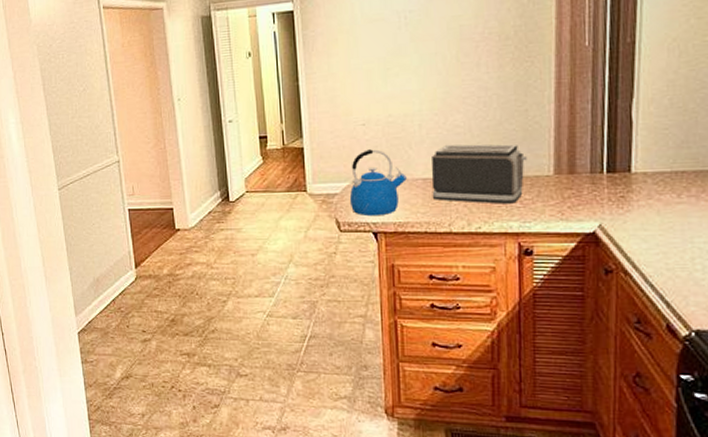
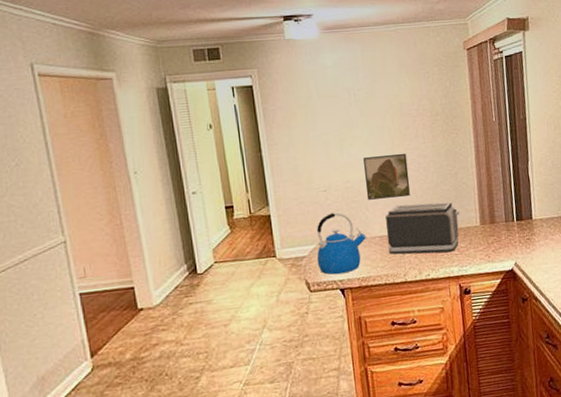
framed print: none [410,86,465,137] -> present [363,154,411,200]

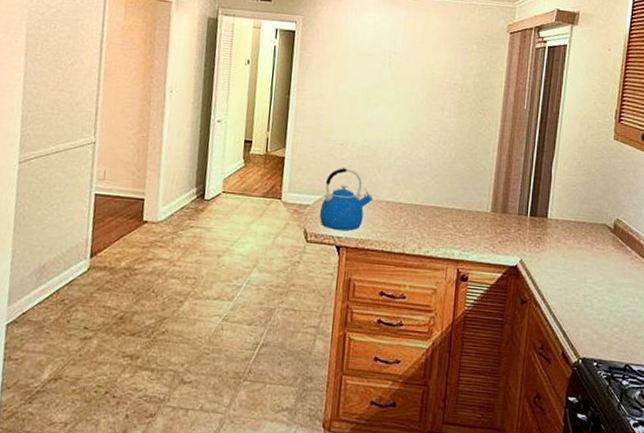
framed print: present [363,154,411,200] -> none [381,120,429,167]
toaster: present [385,202,460,255] -> none [392,173,472,234]

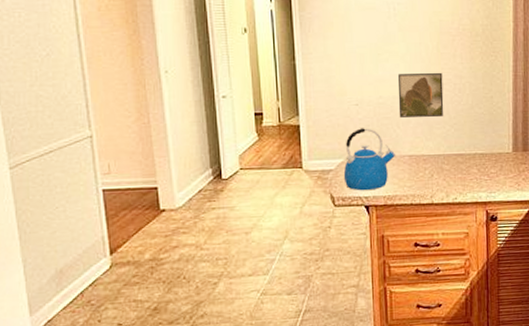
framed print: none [381,120,429,167] -> present [398,73,444,118]

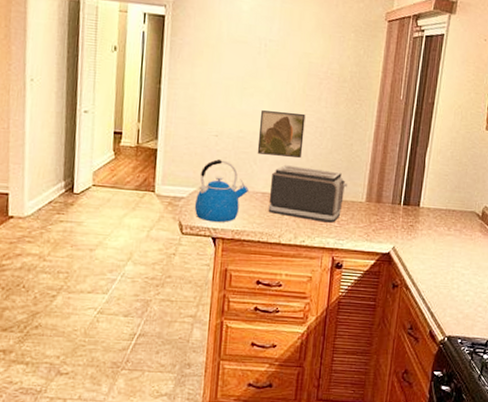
toaster: none [416,124,492,178] -> present [268,164,347,223]

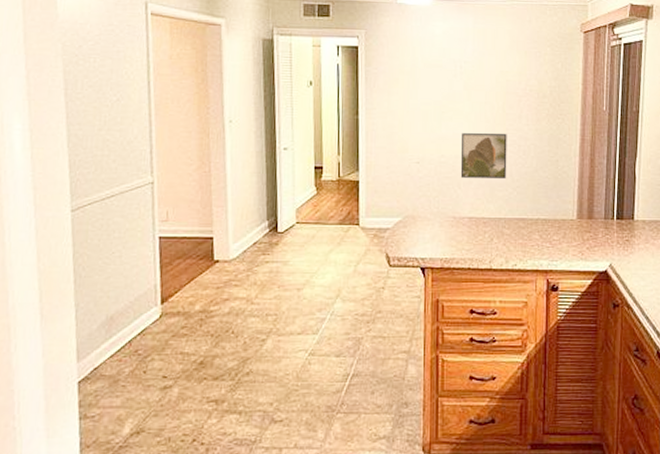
kettle: present [194,159,249,223] -> none [400,187,454,252]
toaster: present [268,164,347,223] -> none [476,186,556,244]

